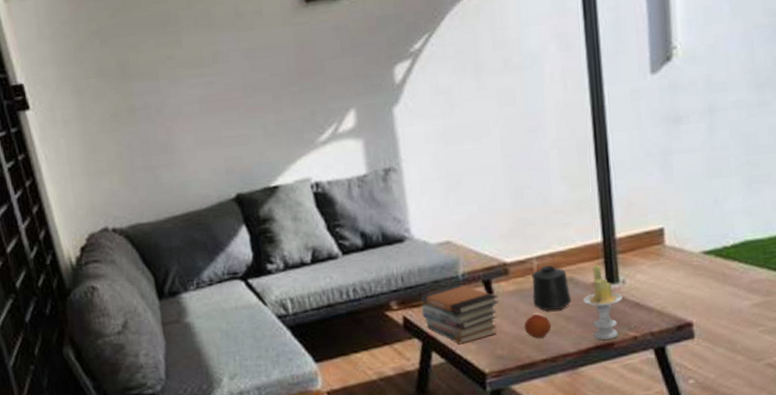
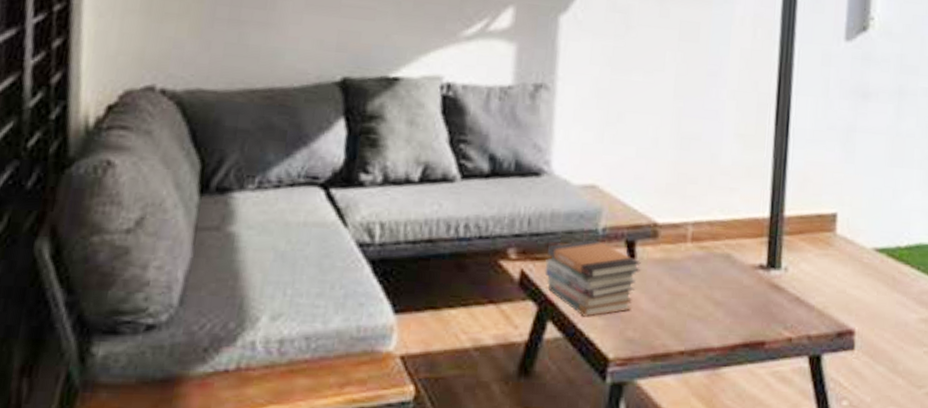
fruit: present [524,314,552,338] -> none [664,293,697,323]
mug: present [531,265,572,311] -> none [680,234,725,292]
candle: present [583,264,623,340] -> none [738,243,782,338]

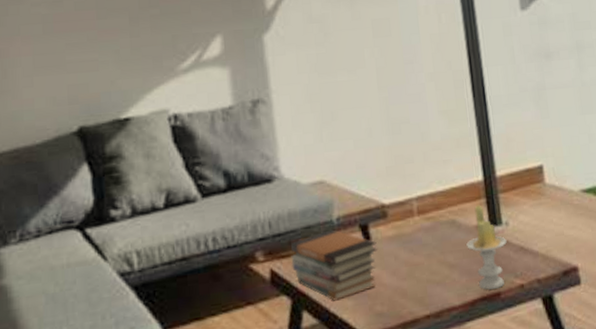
candle: none [738,243,782,338] -> present [466,205,507,290]

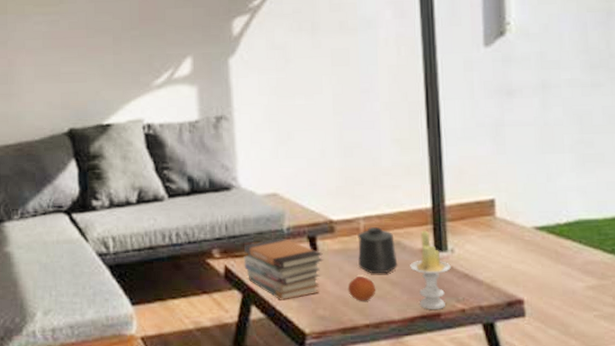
fruit: none [405,262,435,290] -> present [348,277,376,301]
mug: none [411,206,455,258] -> present [357,226,398,274]

